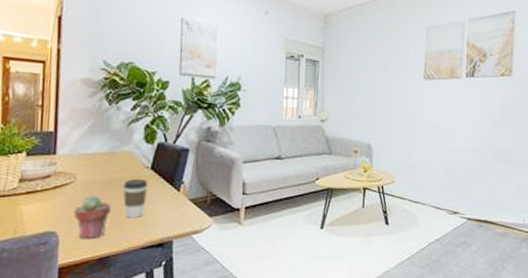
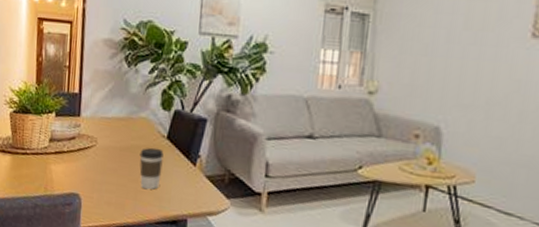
potted succulent: present [73,196,111,239] -> none [94,161,128,206]

